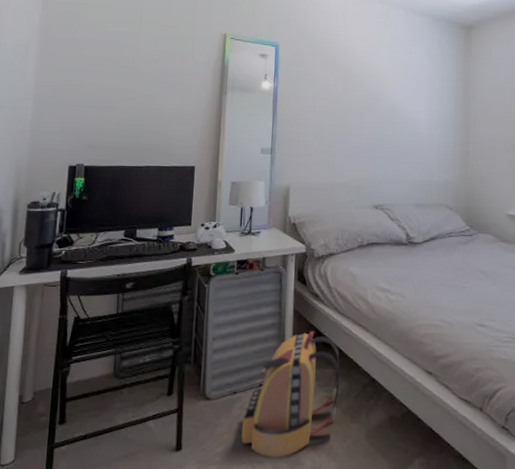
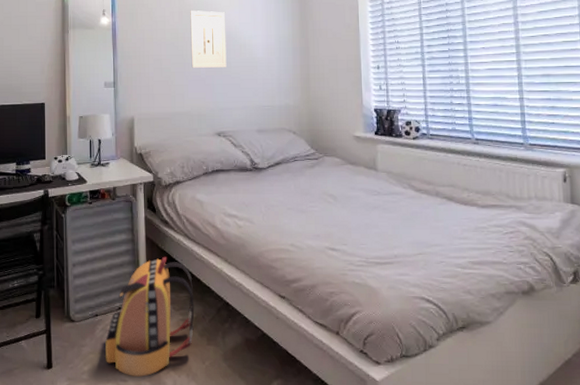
wall art: none [352,81,390,140] -> present [190,10,227,68]

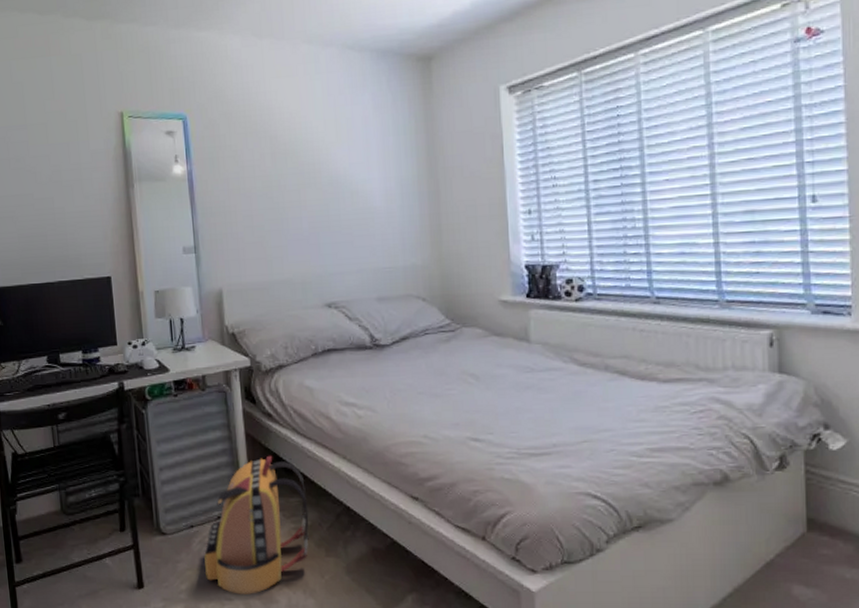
wall art: present [190,10,227,68] -> none [285,150,335,224]

